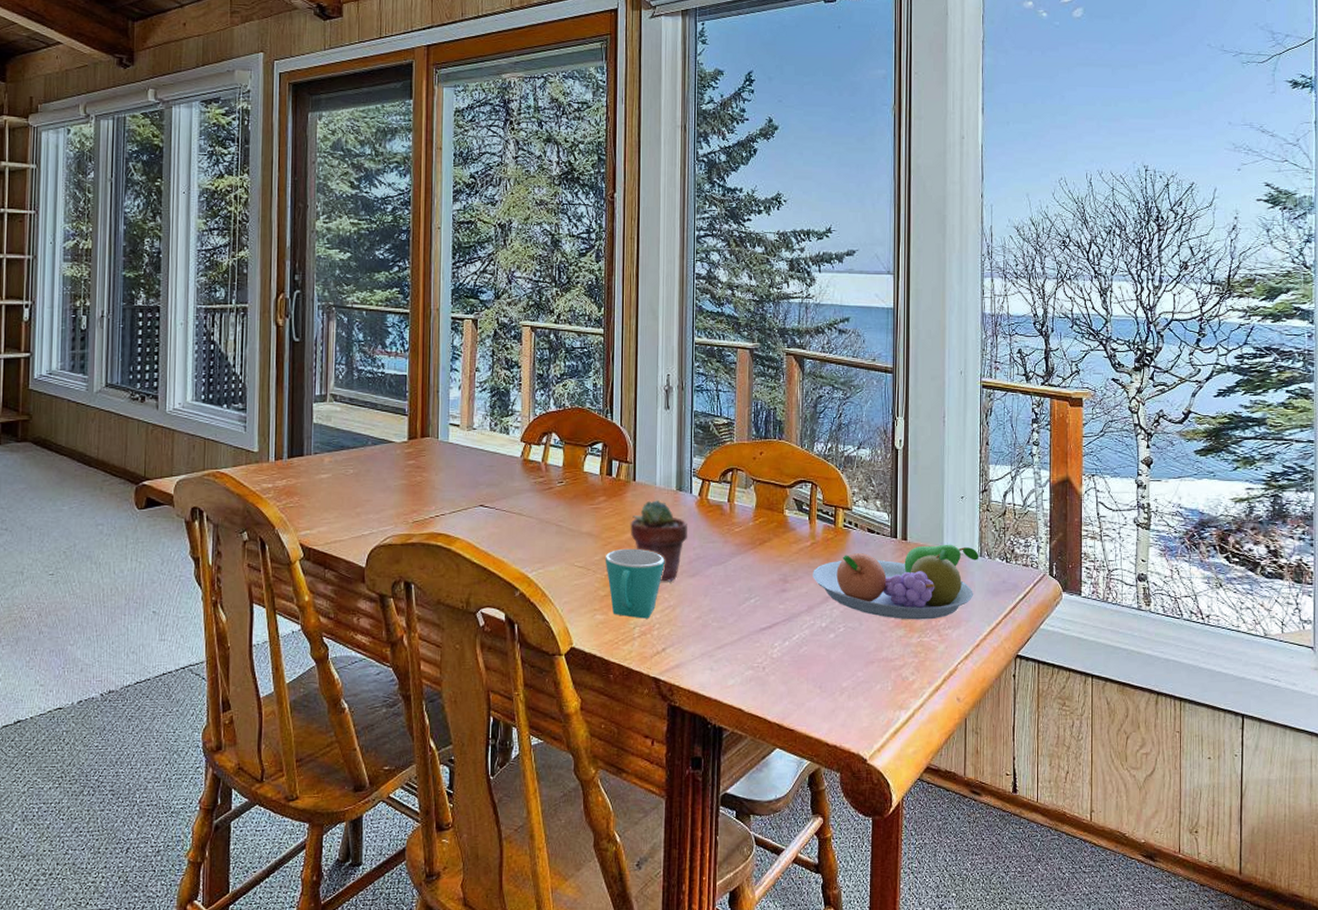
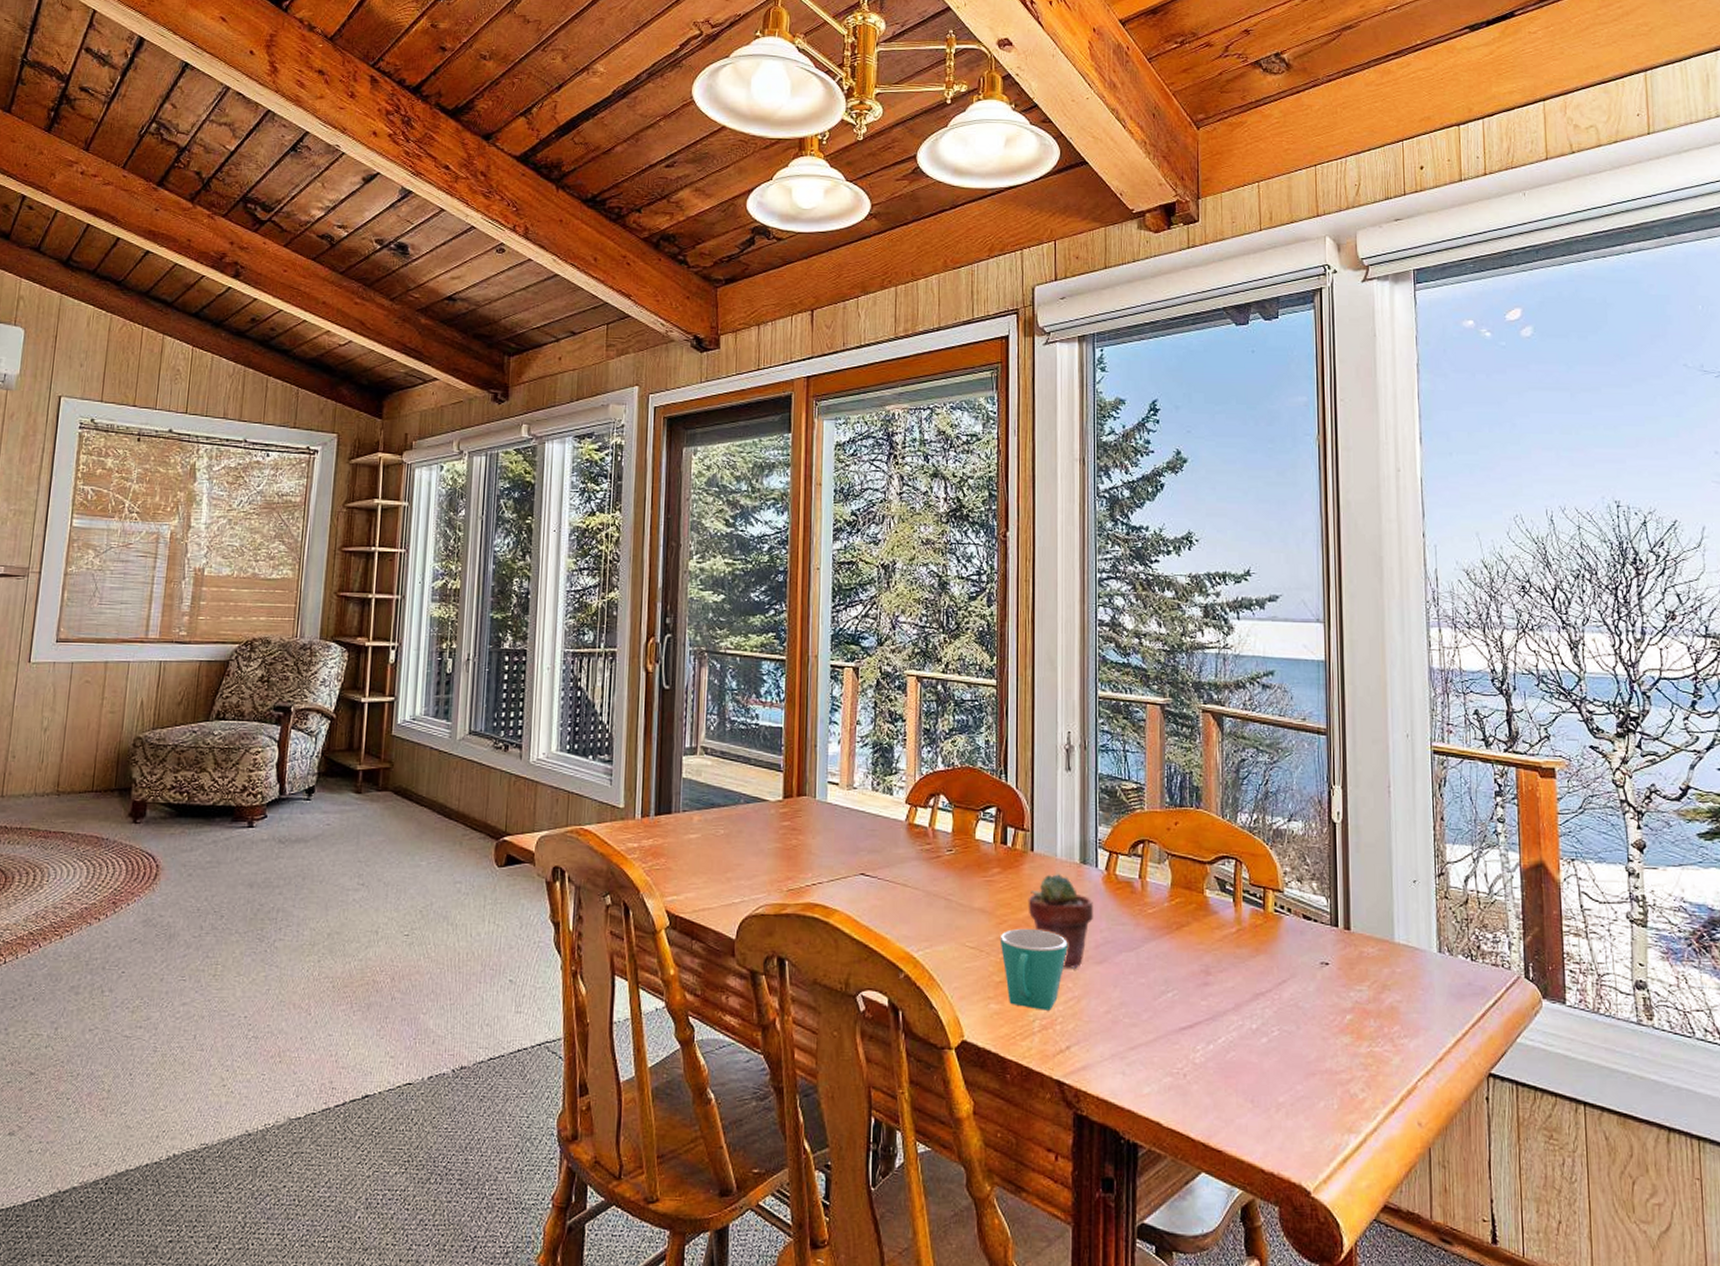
fruit bowl: present [813,544,979,620] -> none [1239,936,1438,1026]

